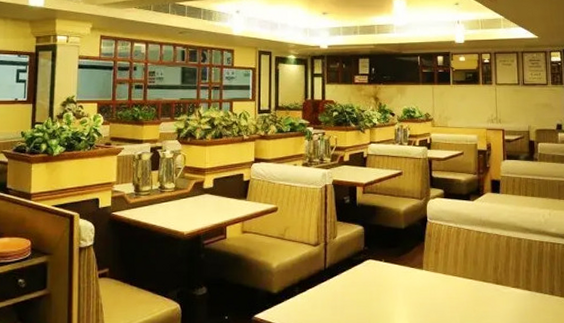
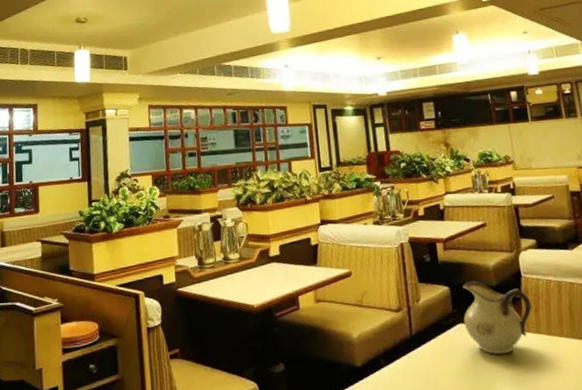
pitcher: none [372,222,433,289] -> present [462,280,532,355]

